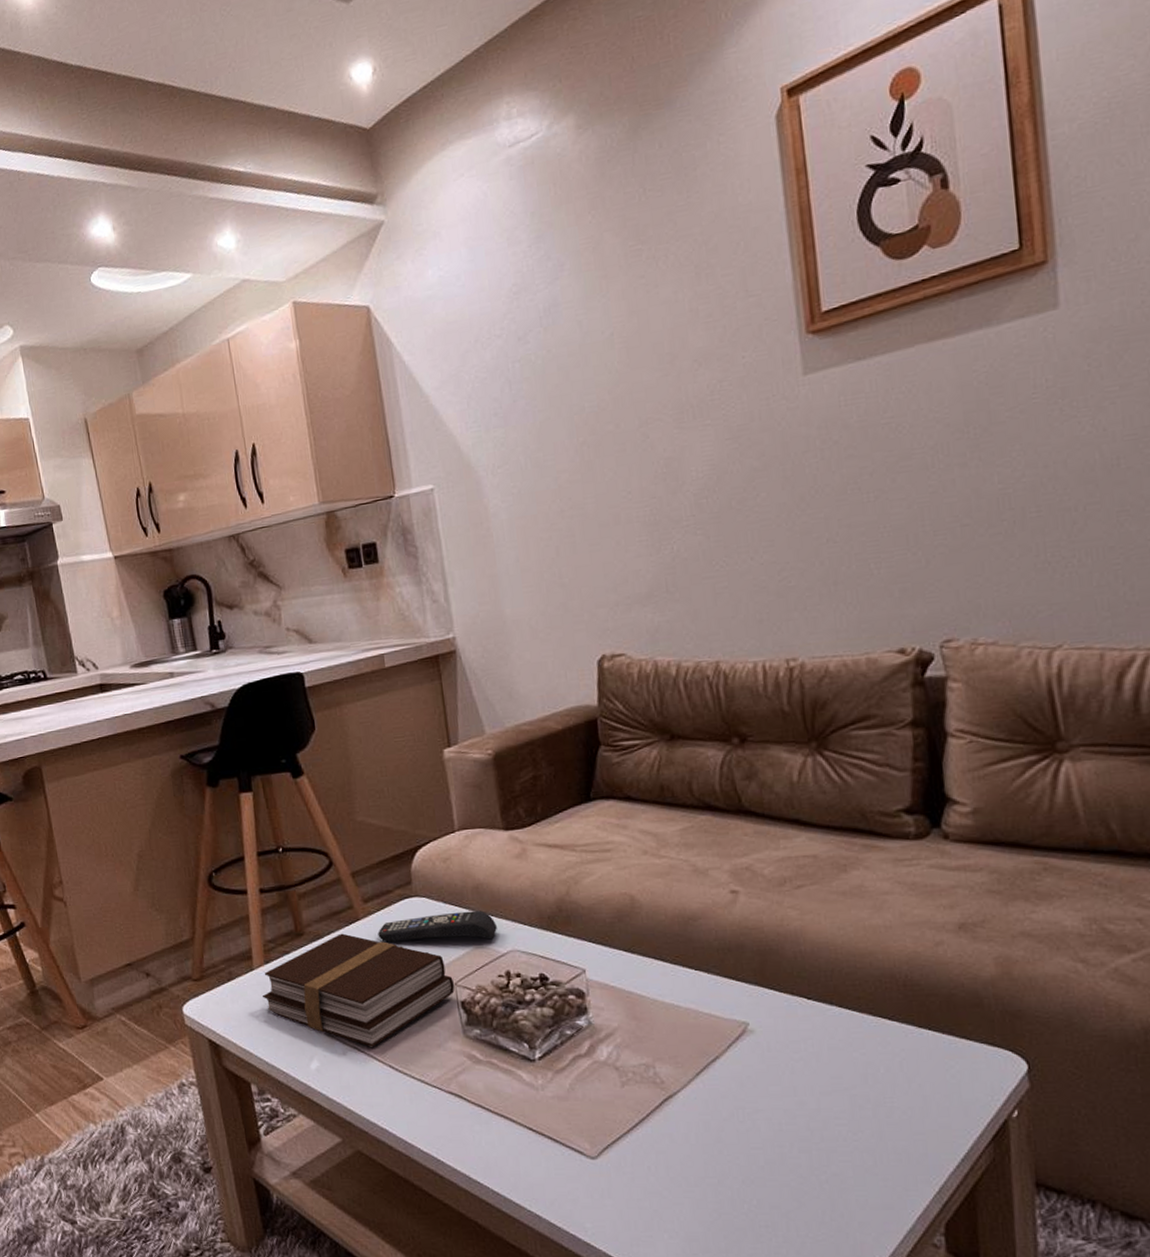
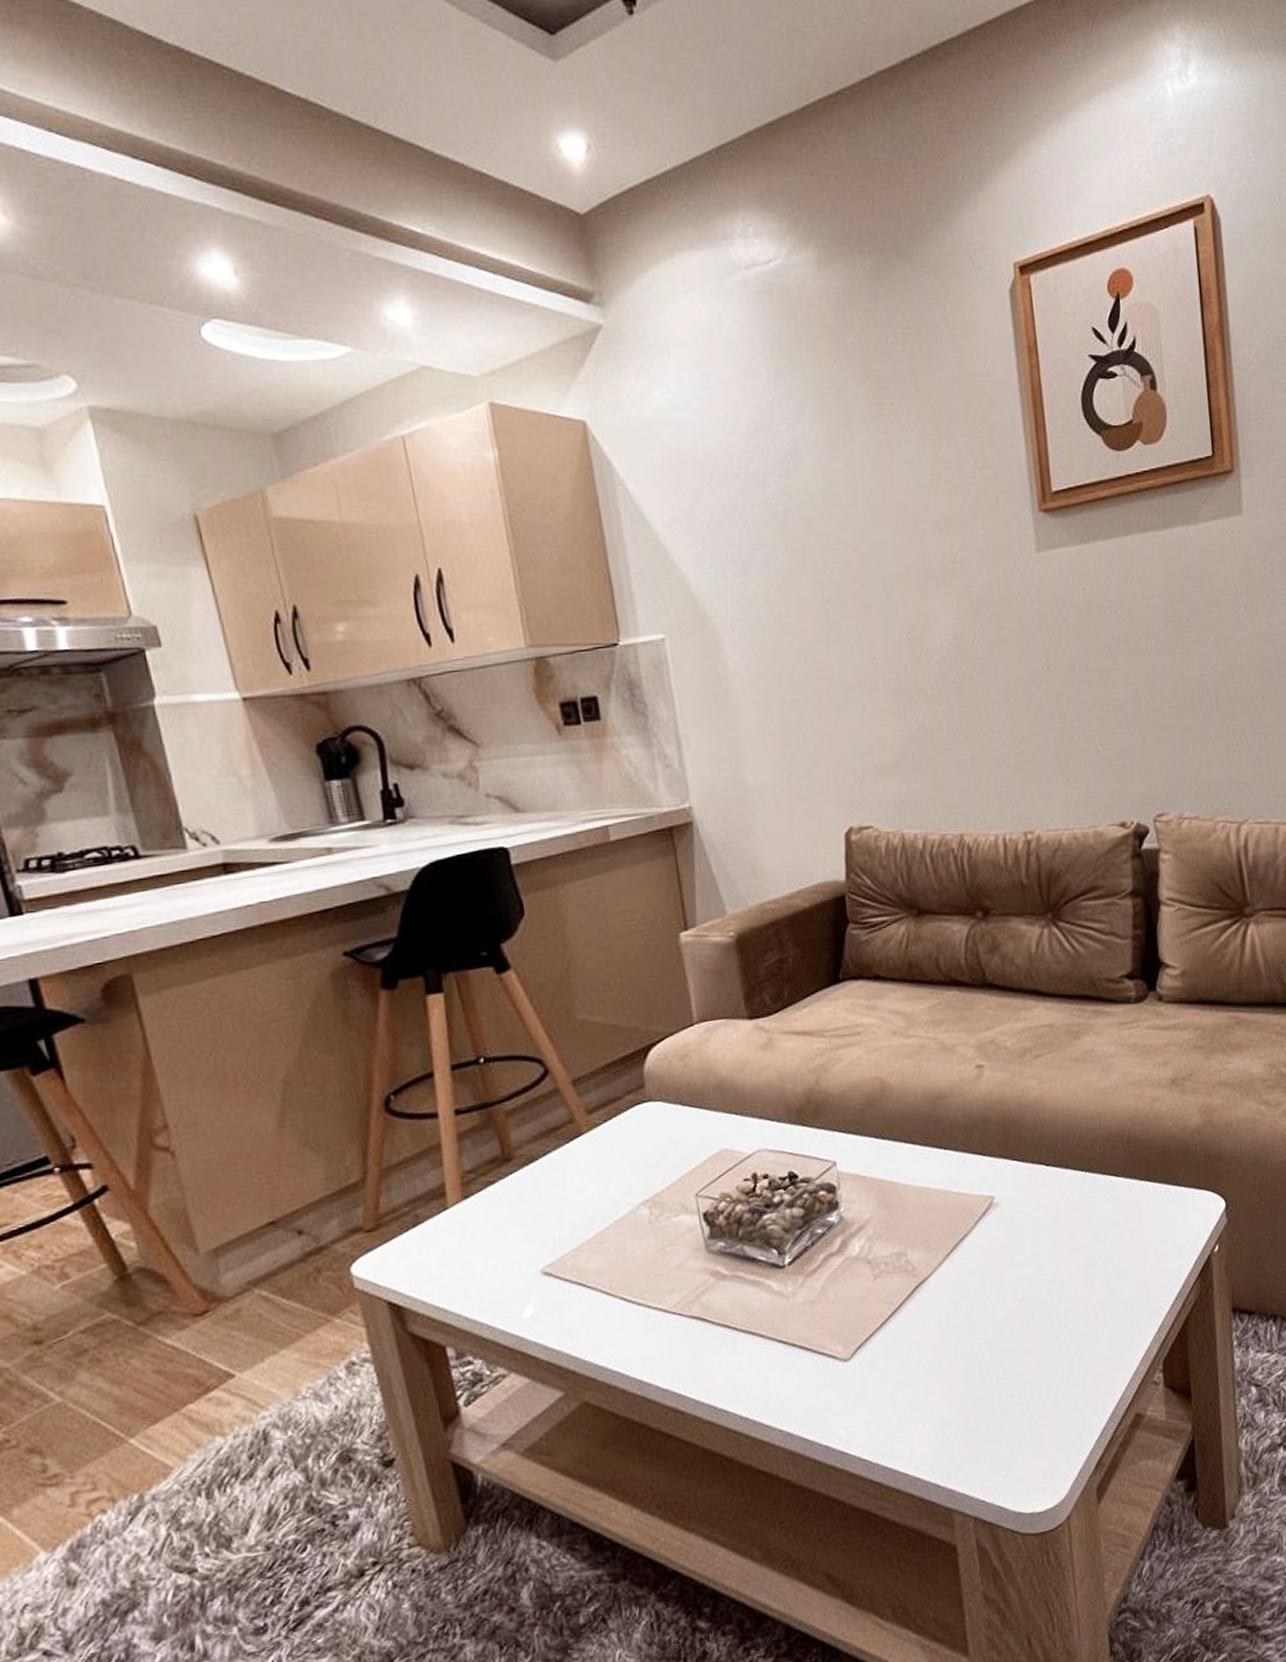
book: present [263,933,455,1047] -> none [460,1152,696,1280]
remote control: present [378,910,497,943] -> none [605,1110,742,1158]

